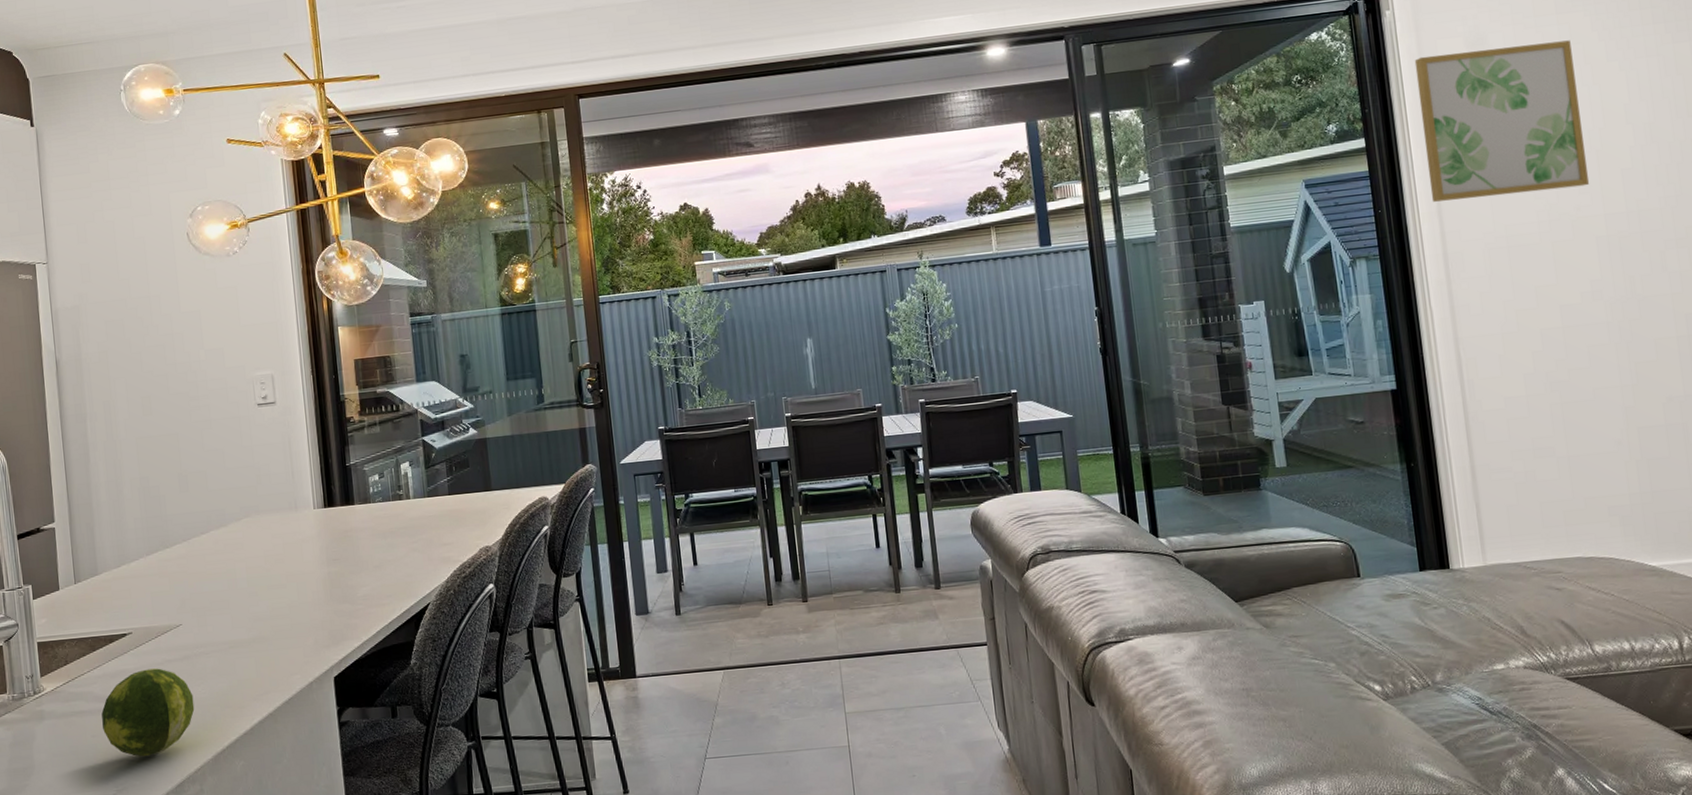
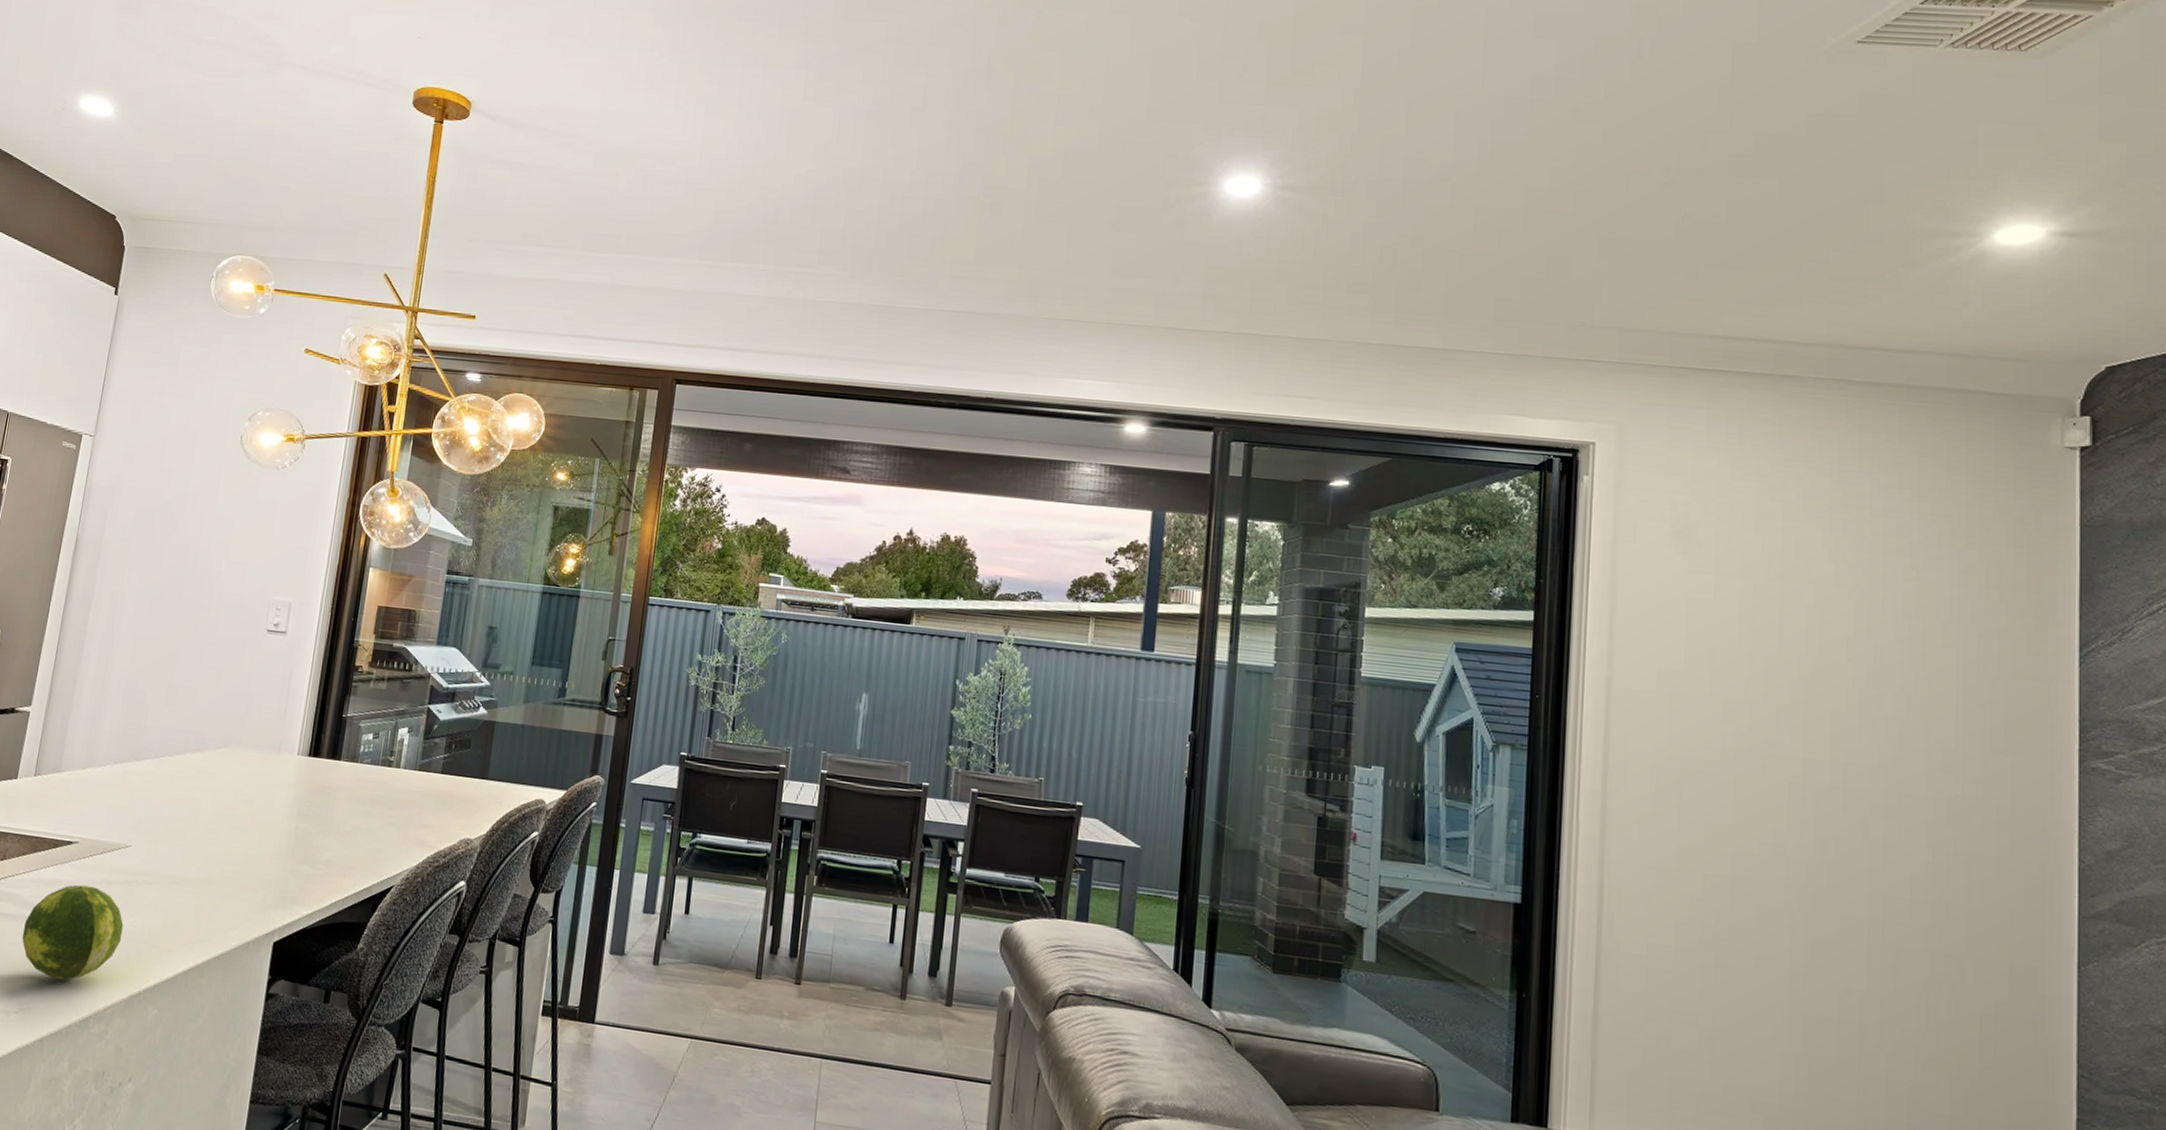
wall art: present [1414,40,1590,202] -> none [1600,534,1795,722]

